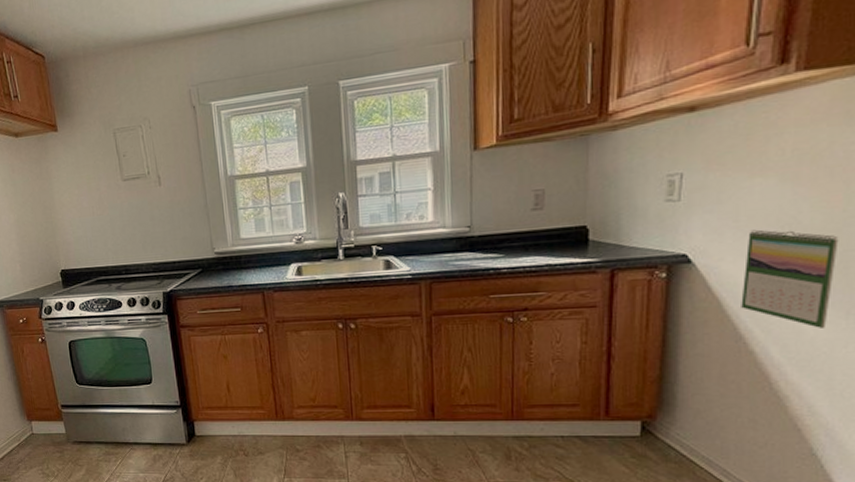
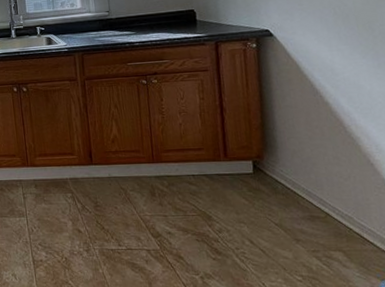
calendar: present [741,229,839,328] -> none [310,10,378,84]

